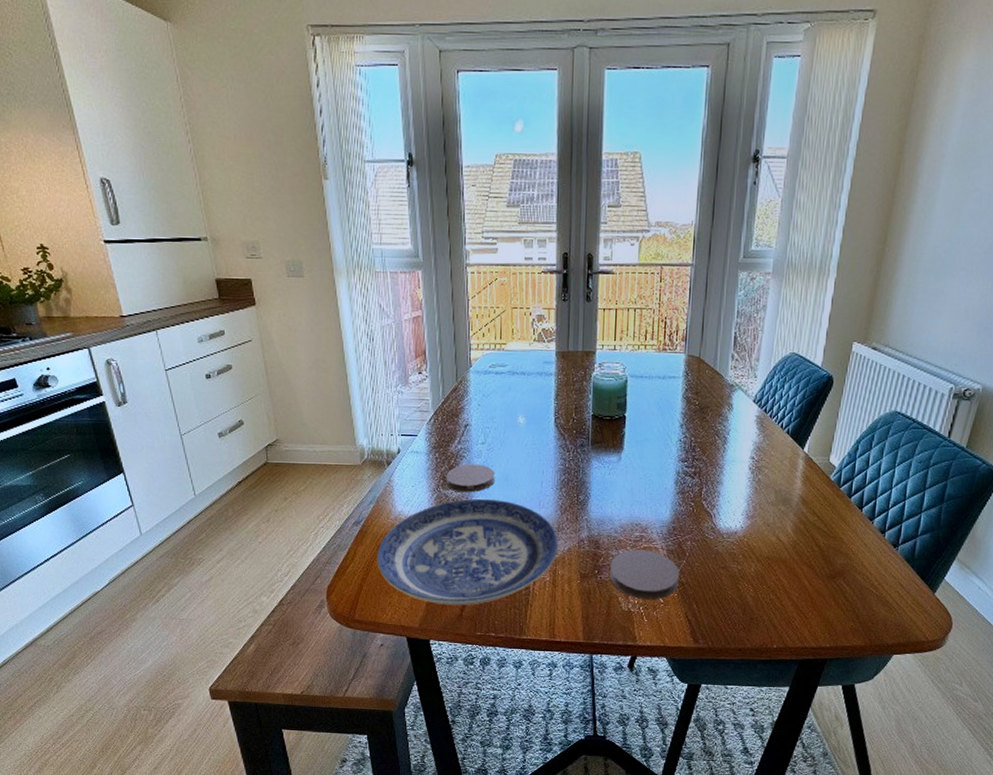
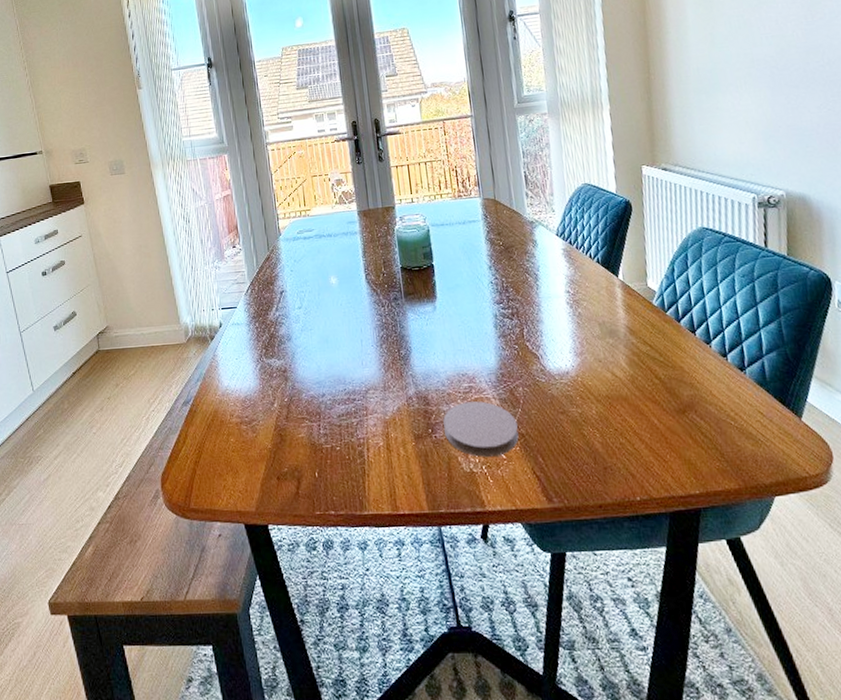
plate: present [377,499,559,606] -> none [207,363,388,484]
coaster: present [446,464,495,493] -> none [267,329,315,360]

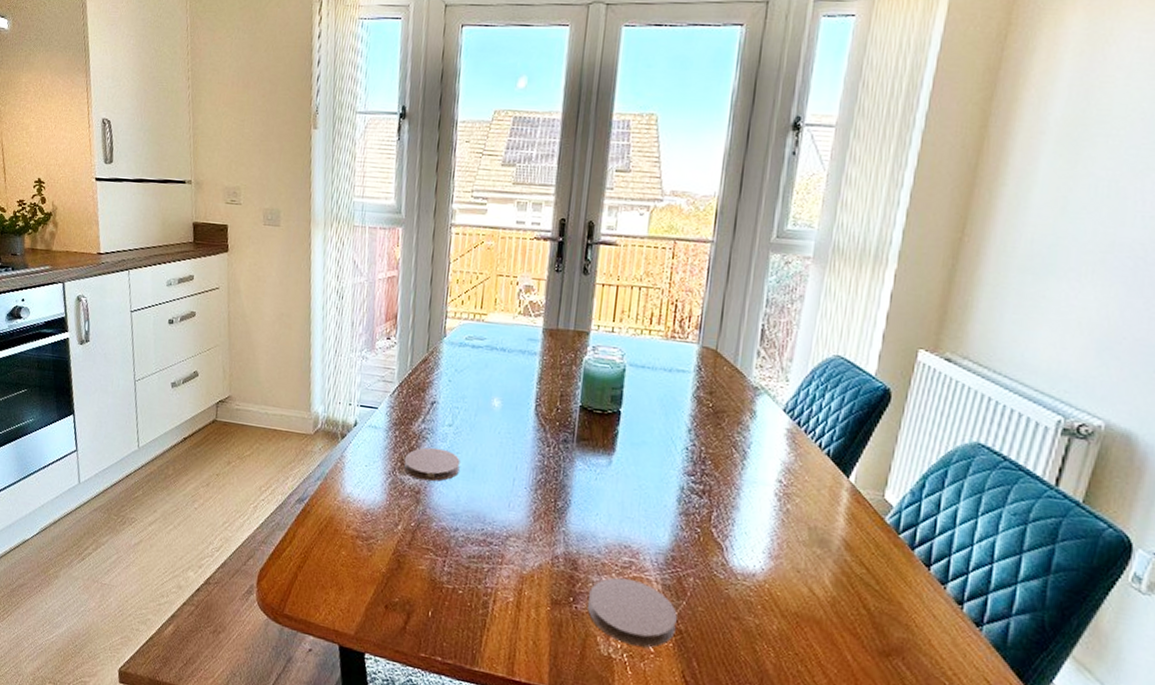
coaster: none [267,329,315,360] -> present [403,447,460,482]

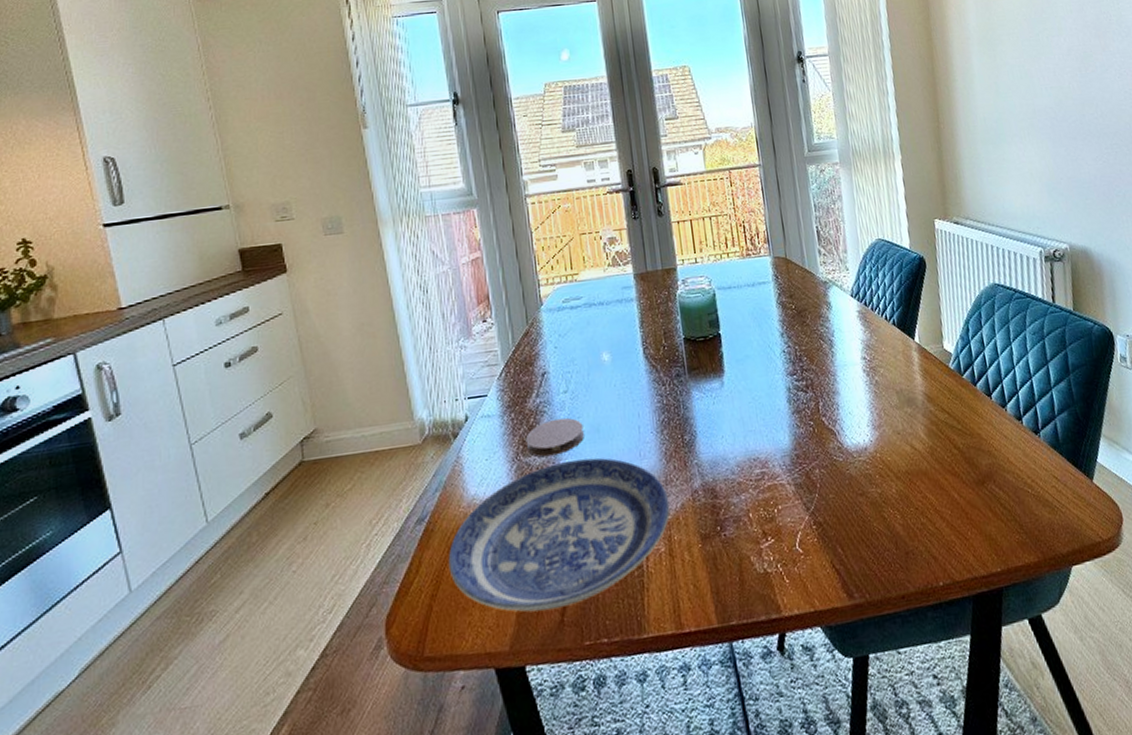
plate: none [316,488,528,618] -> present [448,457,670,612]
coaster: present [587,577,677,648] -> none [733,488,817,554]

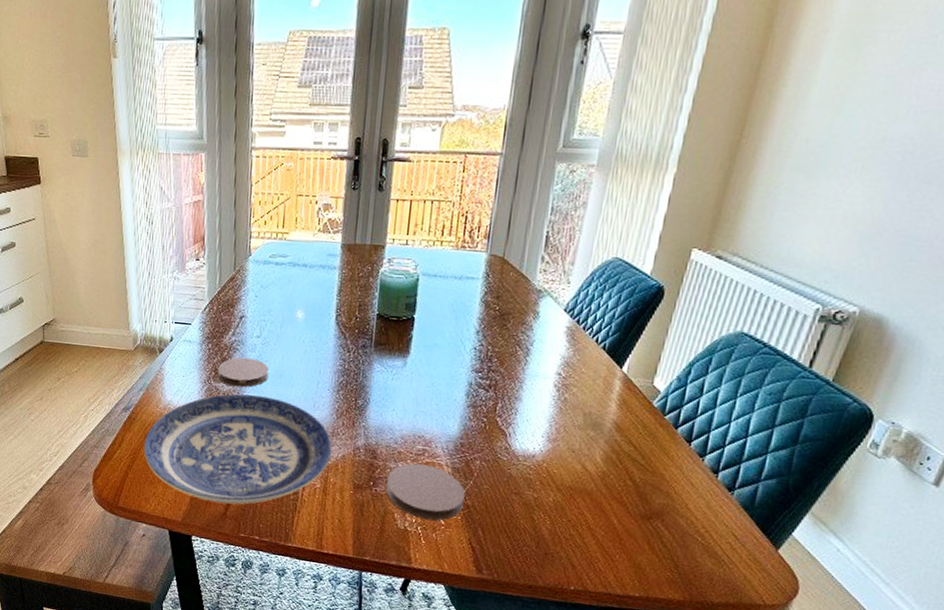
coaster: none [733,488,817,554] -> present [386,463,465,521]

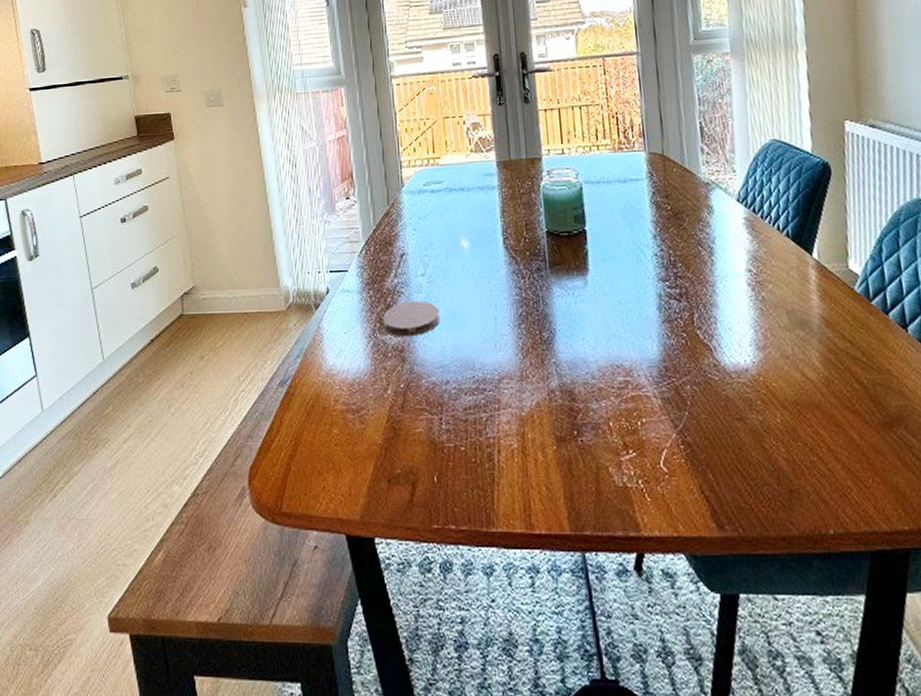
plate: present [143,394,333,505] -> none [306,344,525,488]
coaster: present [386,463,465,521] -> none [592,400,685,469]

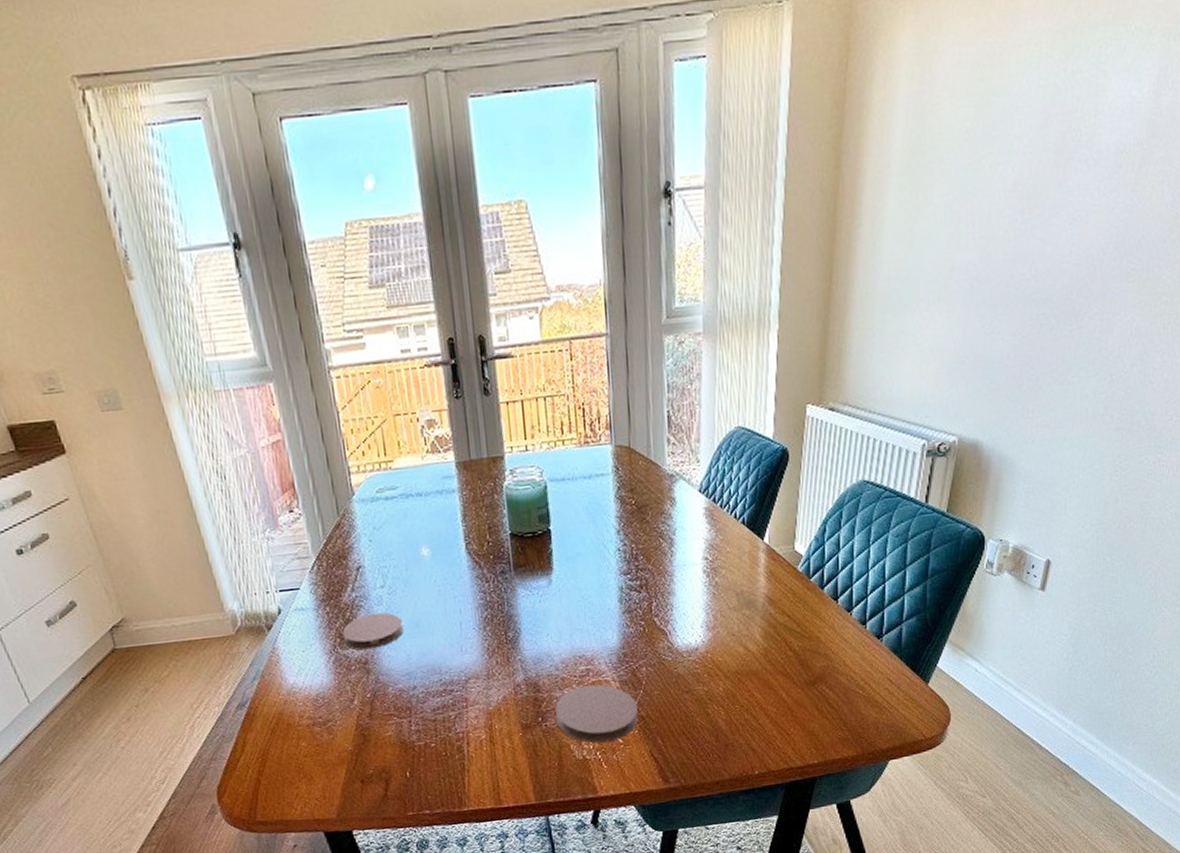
coaster: none [592,400,685,469] -> present [555,684,638,743]

